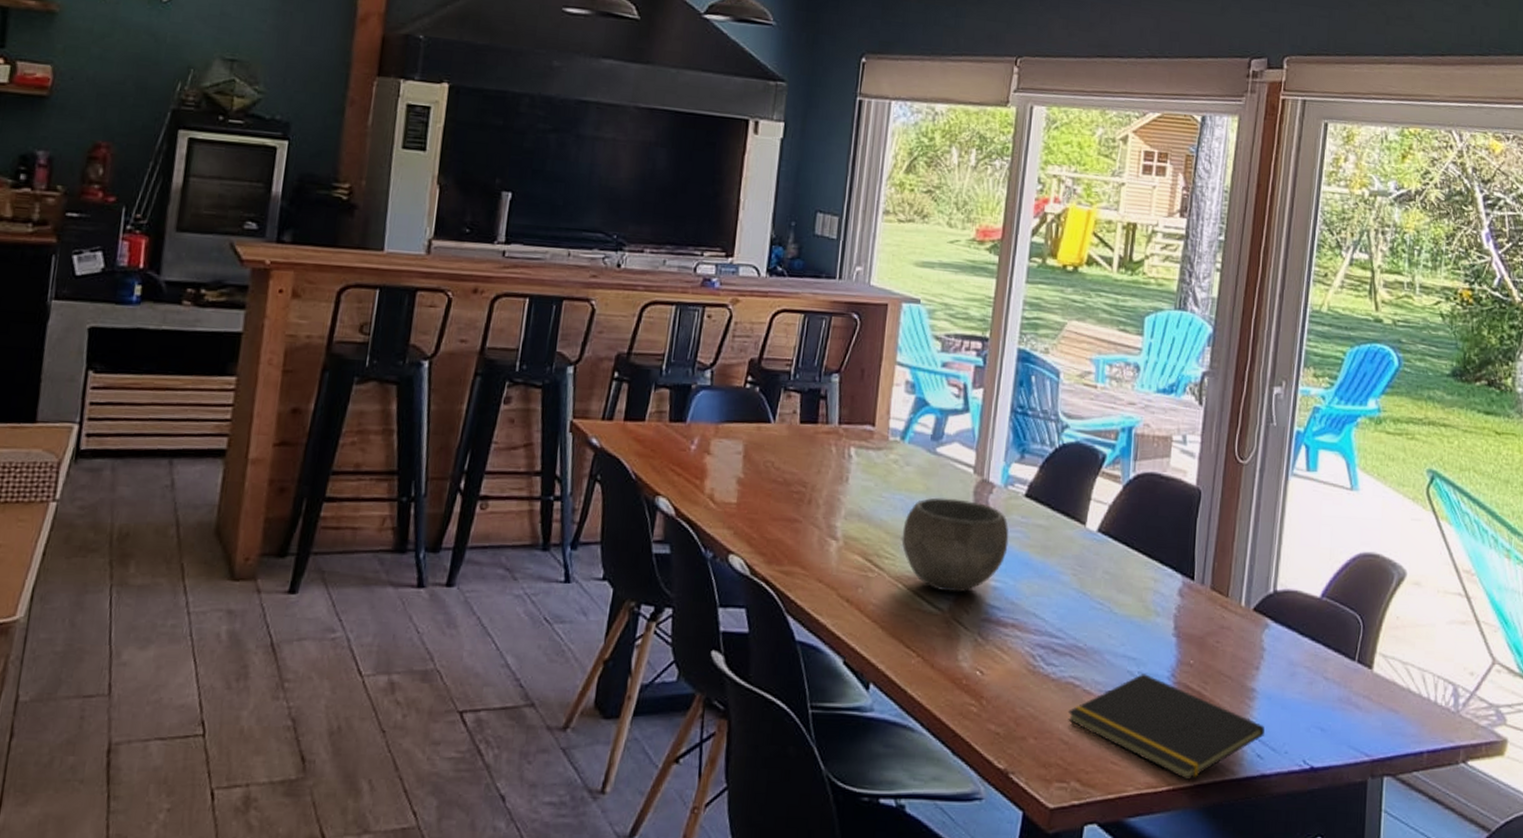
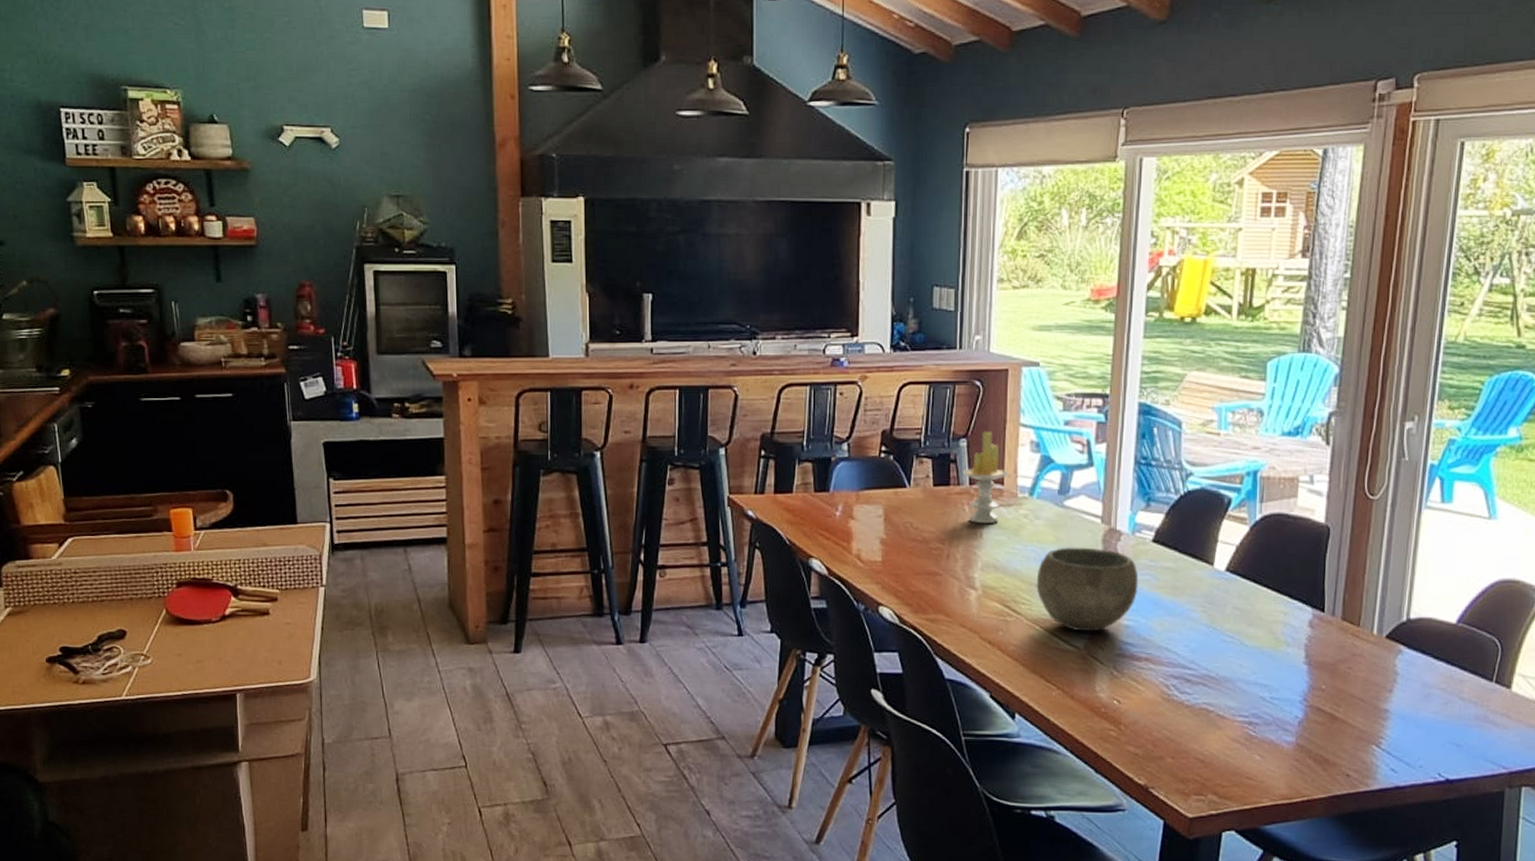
candle: none [832,367,881,468] -> present [962,431,1009,523]
notepad: present [1067,674,1265,781] -> none [1202,699,1398,793]

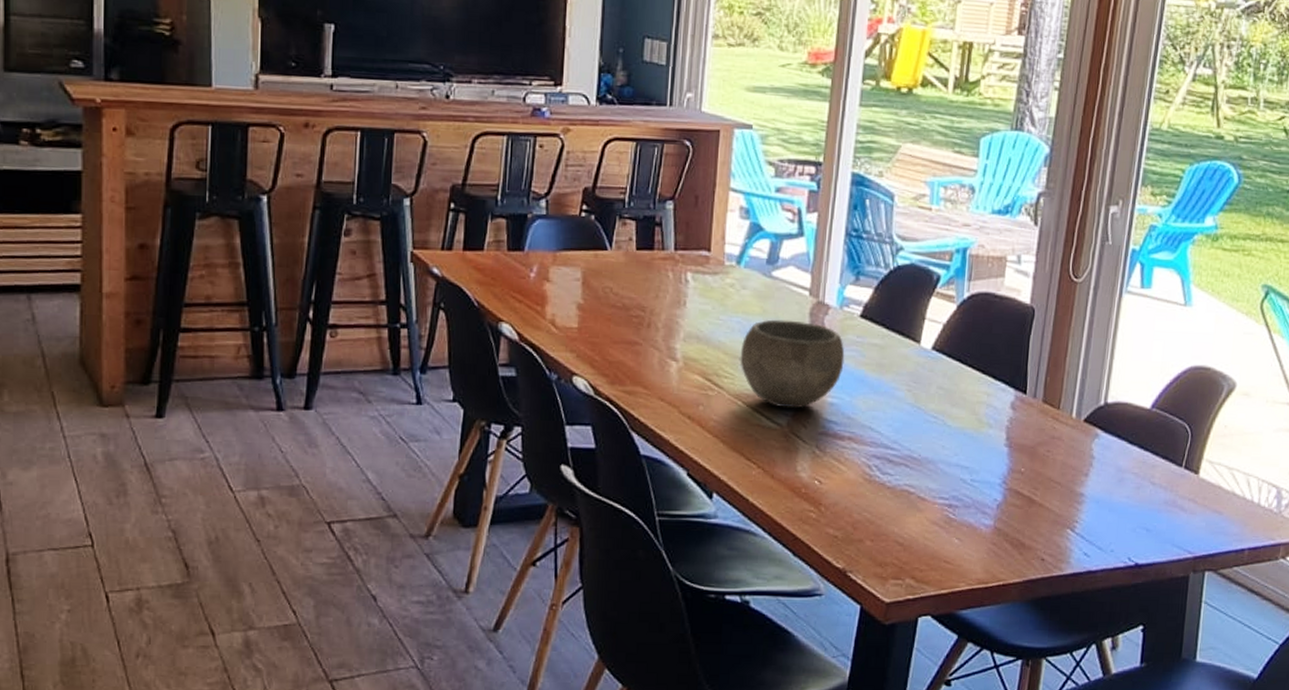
candle: present [962,431,1009,523] -> none [667,194,716,292]

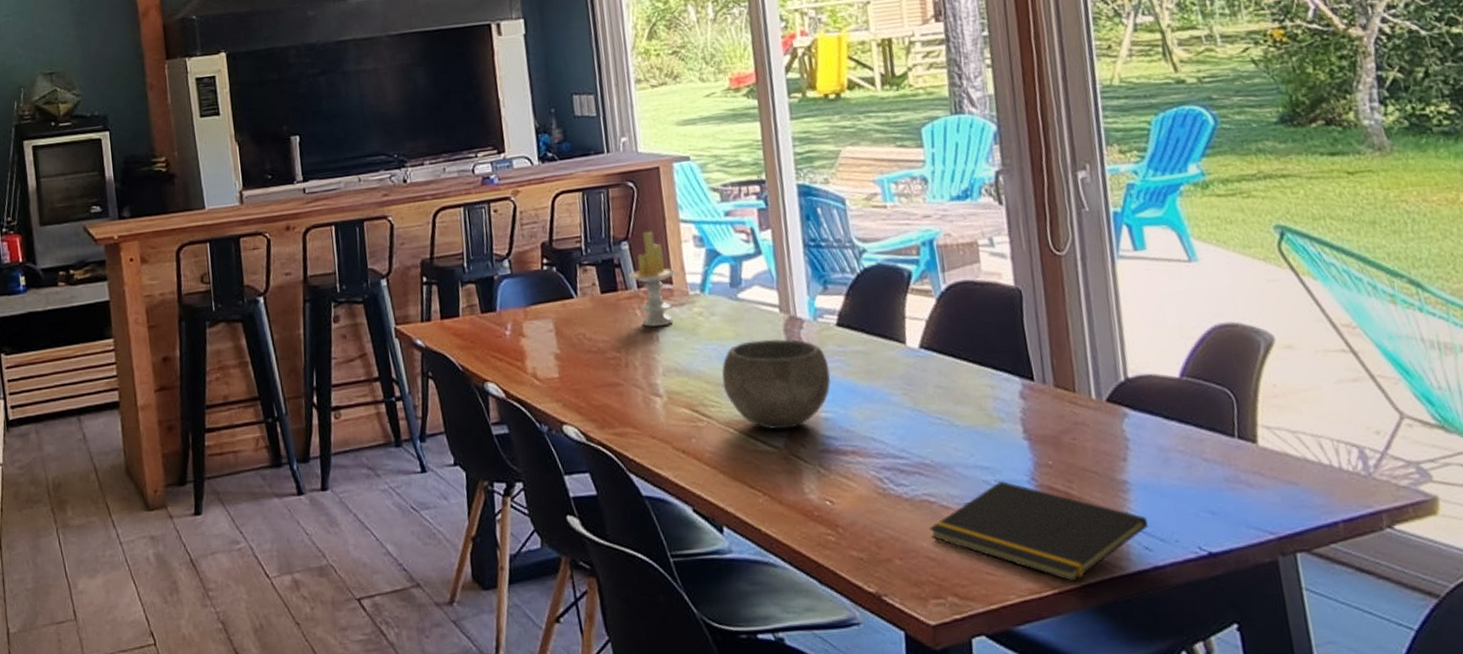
candle: none [667,194,716,292] -> present [628,230,676,327]
notepad: none [902,481,1092,577] -> present [928,481,1148,582]

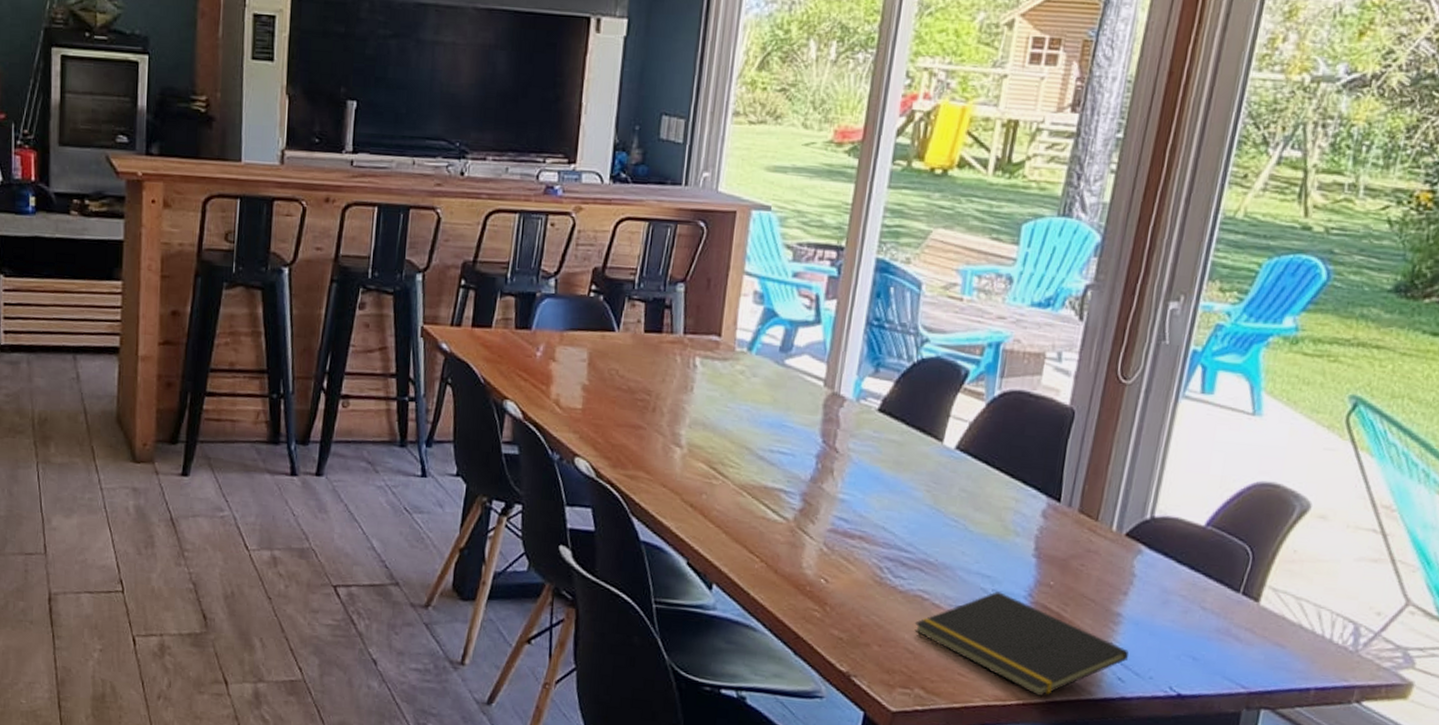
candle: present [628,230,676,327] -> none [677,276,728,378]
bowl: present [721,339,831,430] -> none [747,409,860,503]

